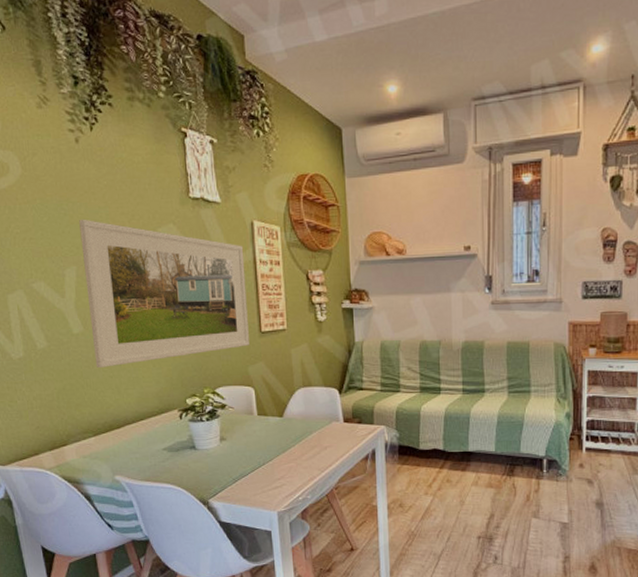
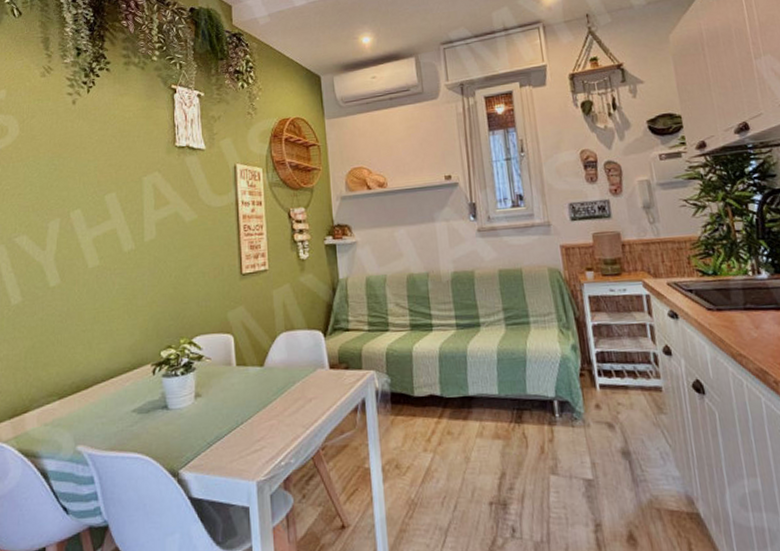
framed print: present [79,219,249,368] -> none [67,172,229,322]

